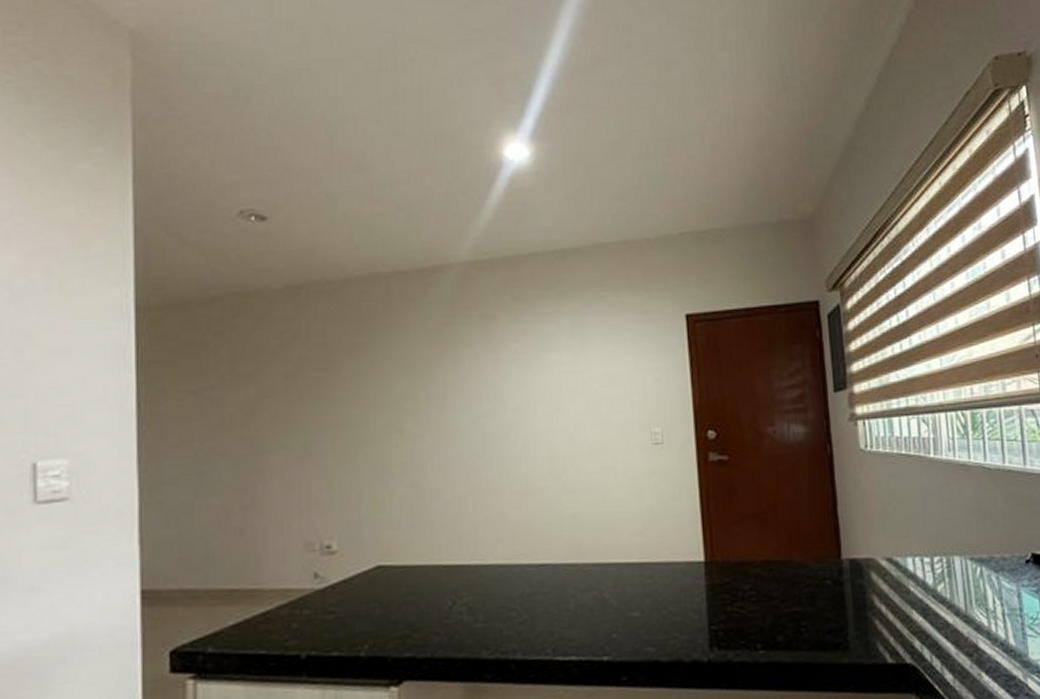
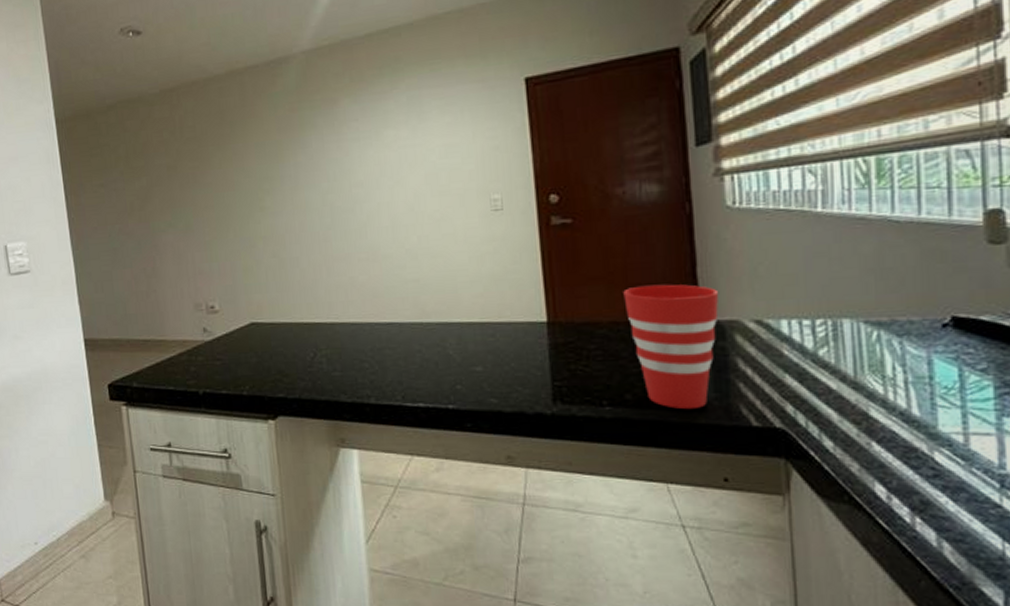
cup: none [775,522,857,650] -> present [623,284,719,410]

